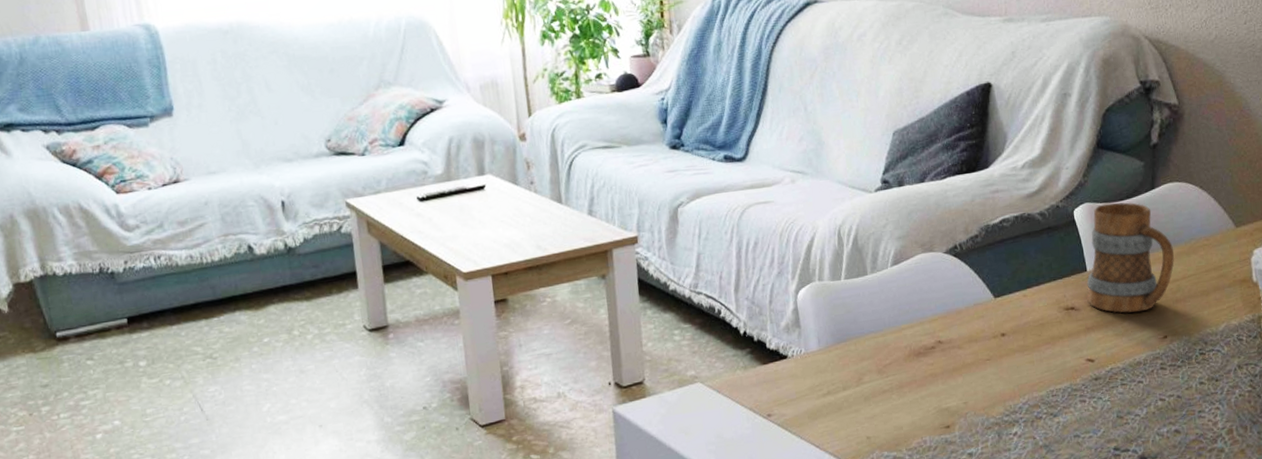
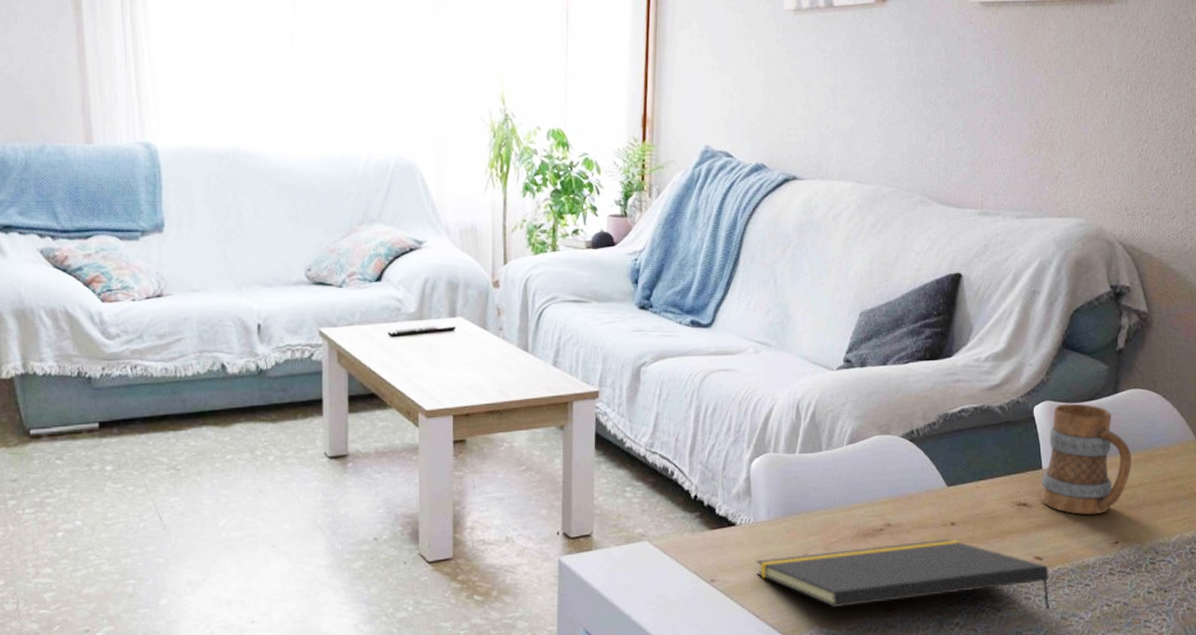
notepad: none [811,350,1106,430] -> present [756,538,1051,610]

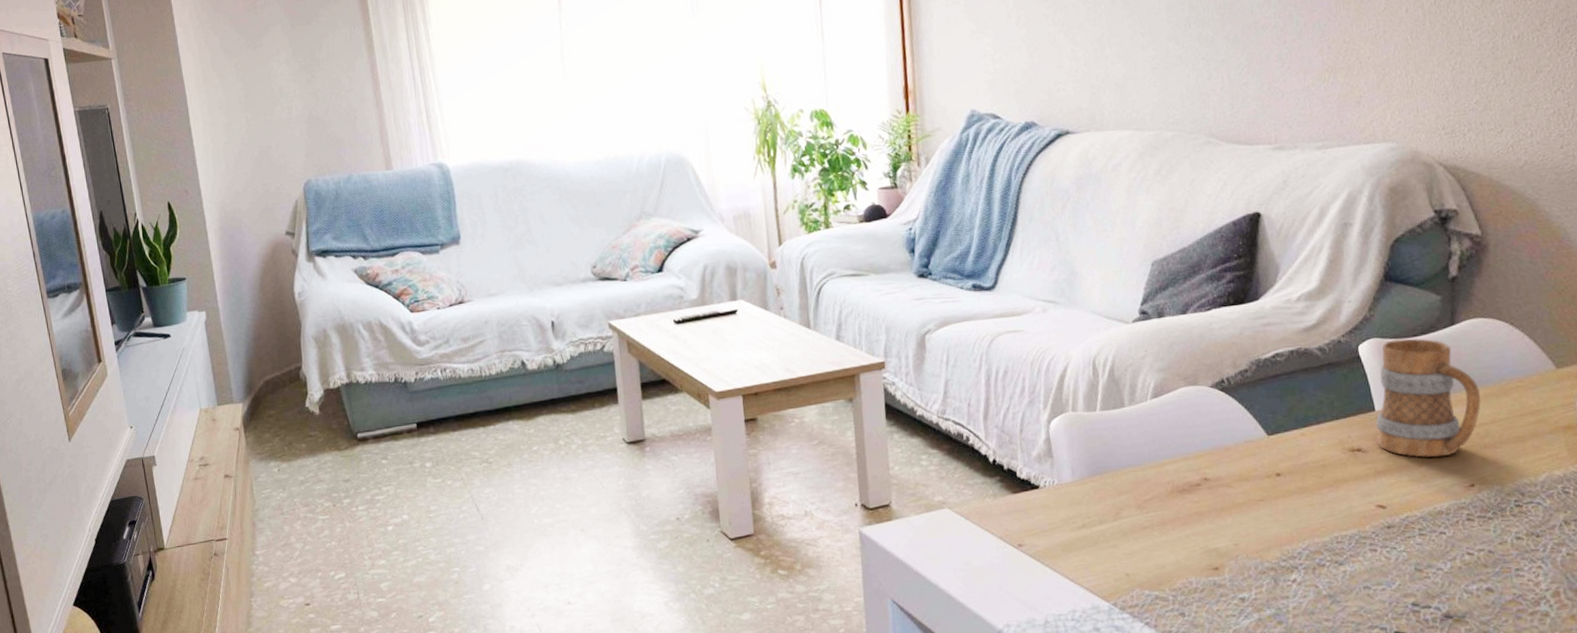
notepad: present [756,538,1051,610] -> none [1064,490,1402,568]

